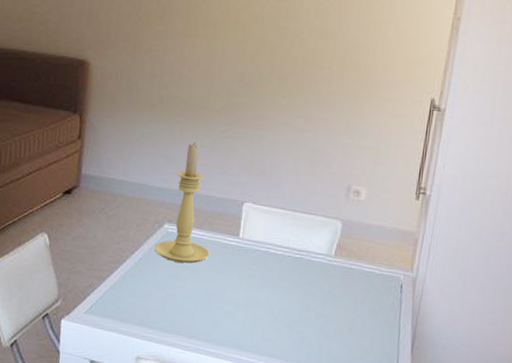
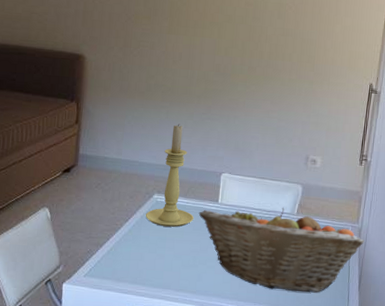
fruit basket: none [215,245,420,353] -> present [198,207,365,292]

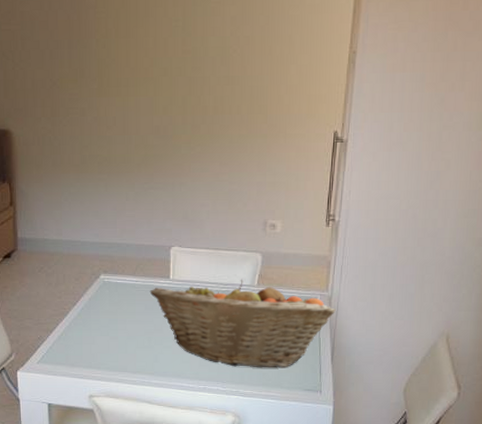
candle holder: present [146,124,194,227] -> none [94,196,145,308]

